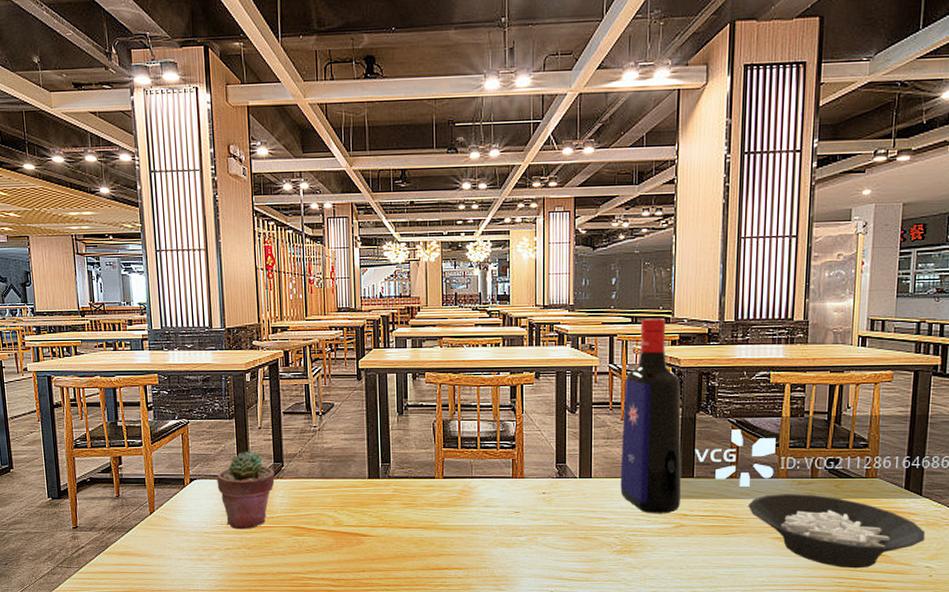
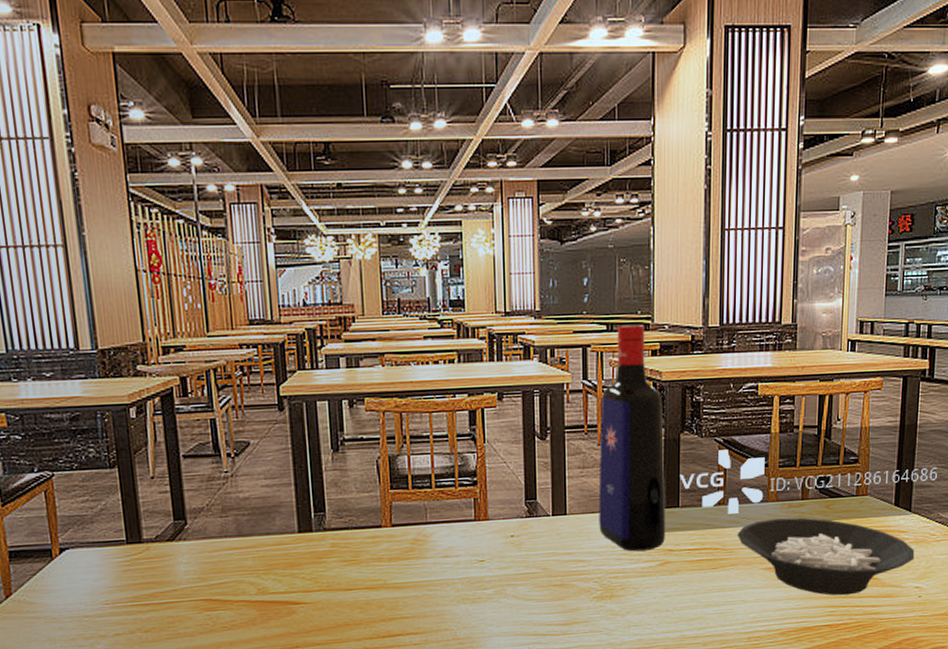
potted succulent: present [216,450,275,530] -> none [96,506,176,609]

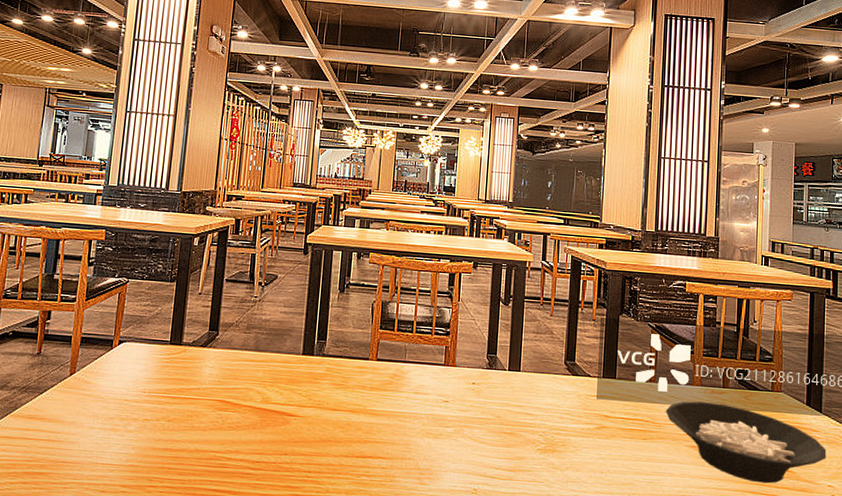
liquor bottle: present [598,325,666,552] -> none [546,221,606,414]

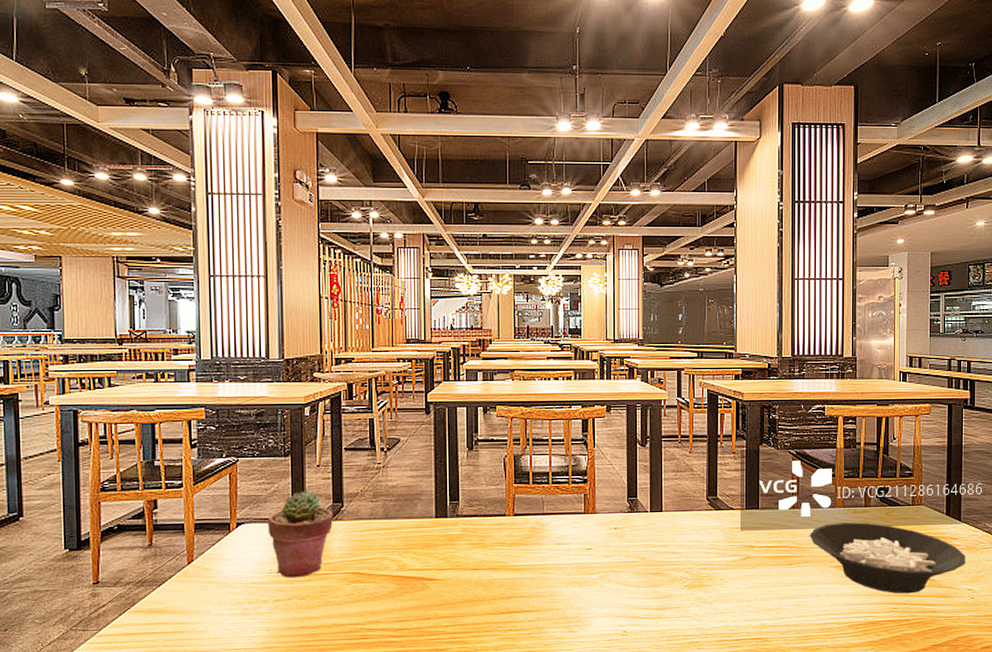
potted succulent: none [146,315,208,400] -> present [267,490,333,578]

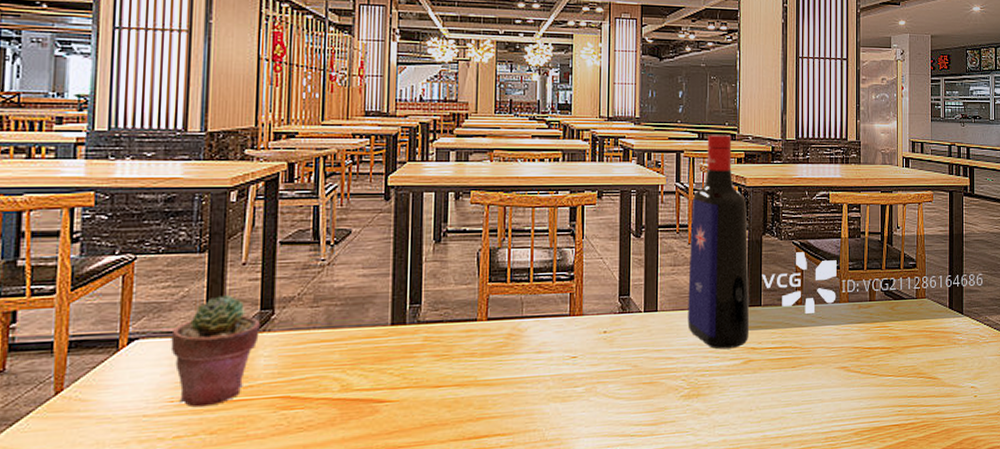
liquor bottle: none [690,354,748,547] -> present [687,135,750,350]
cereal bowl: present [809,522,966,594] -> none [813,318,969,395]

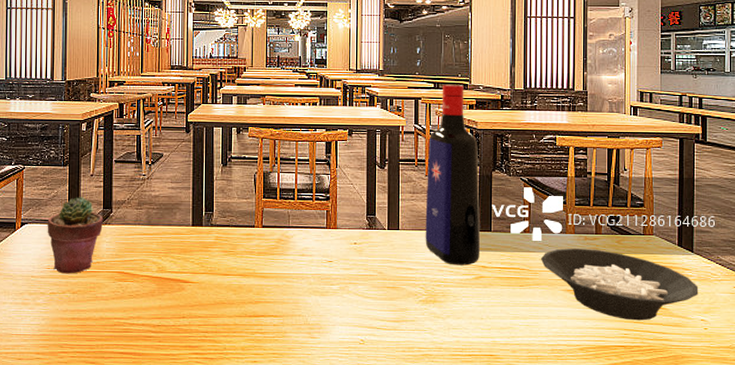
cereal bowl: none [813,318,969,395] -> present [540,248,699,321]

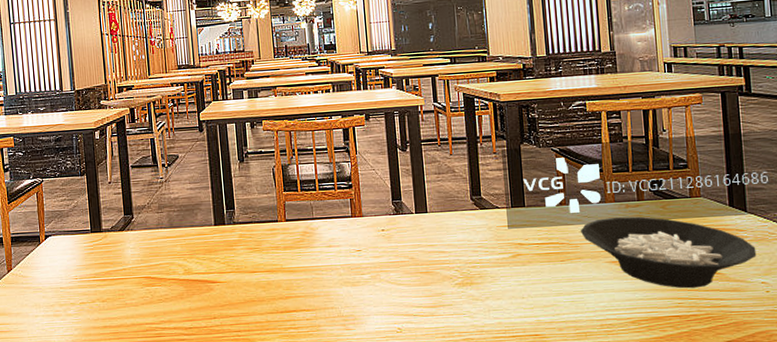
potted succulent: present [47,196,103,274] -> none [70,204,126,283]
liquor bottle: present [425,85,481,266] -> none [450,57,516,245]

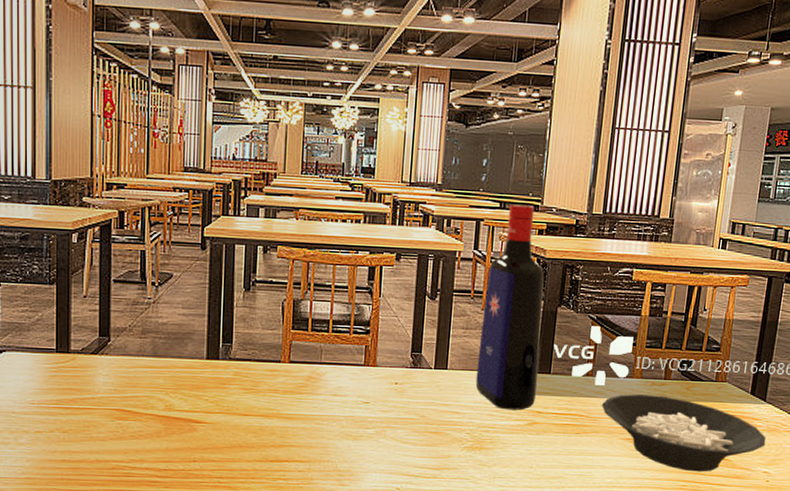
liquor bottle: none [450,57,516,245] -> present [475,205,545,411]

